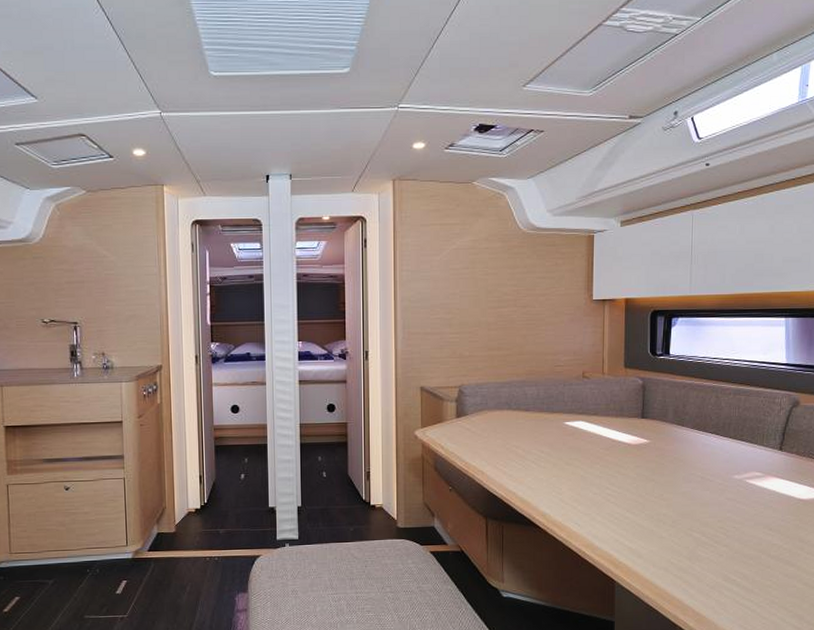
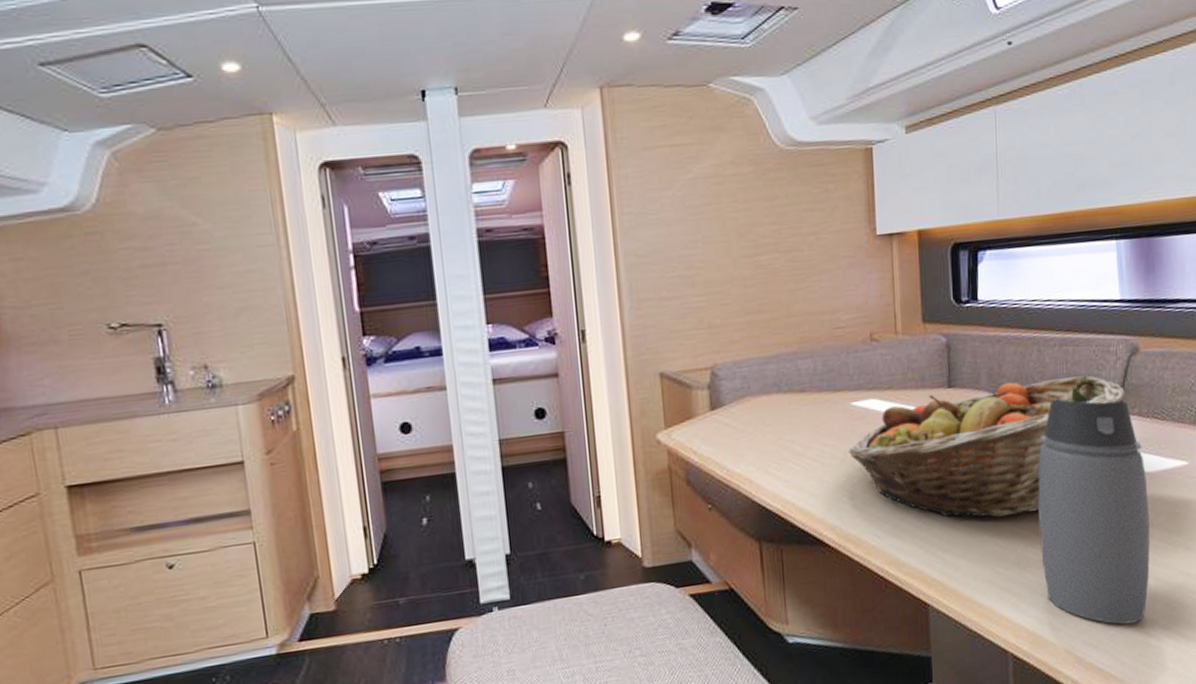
fruit basket: none [560,418,786,521] -> present [849,375,1125,518]
water bottle: none [708,435,802,616] -> present [1038,399,1151,625]

